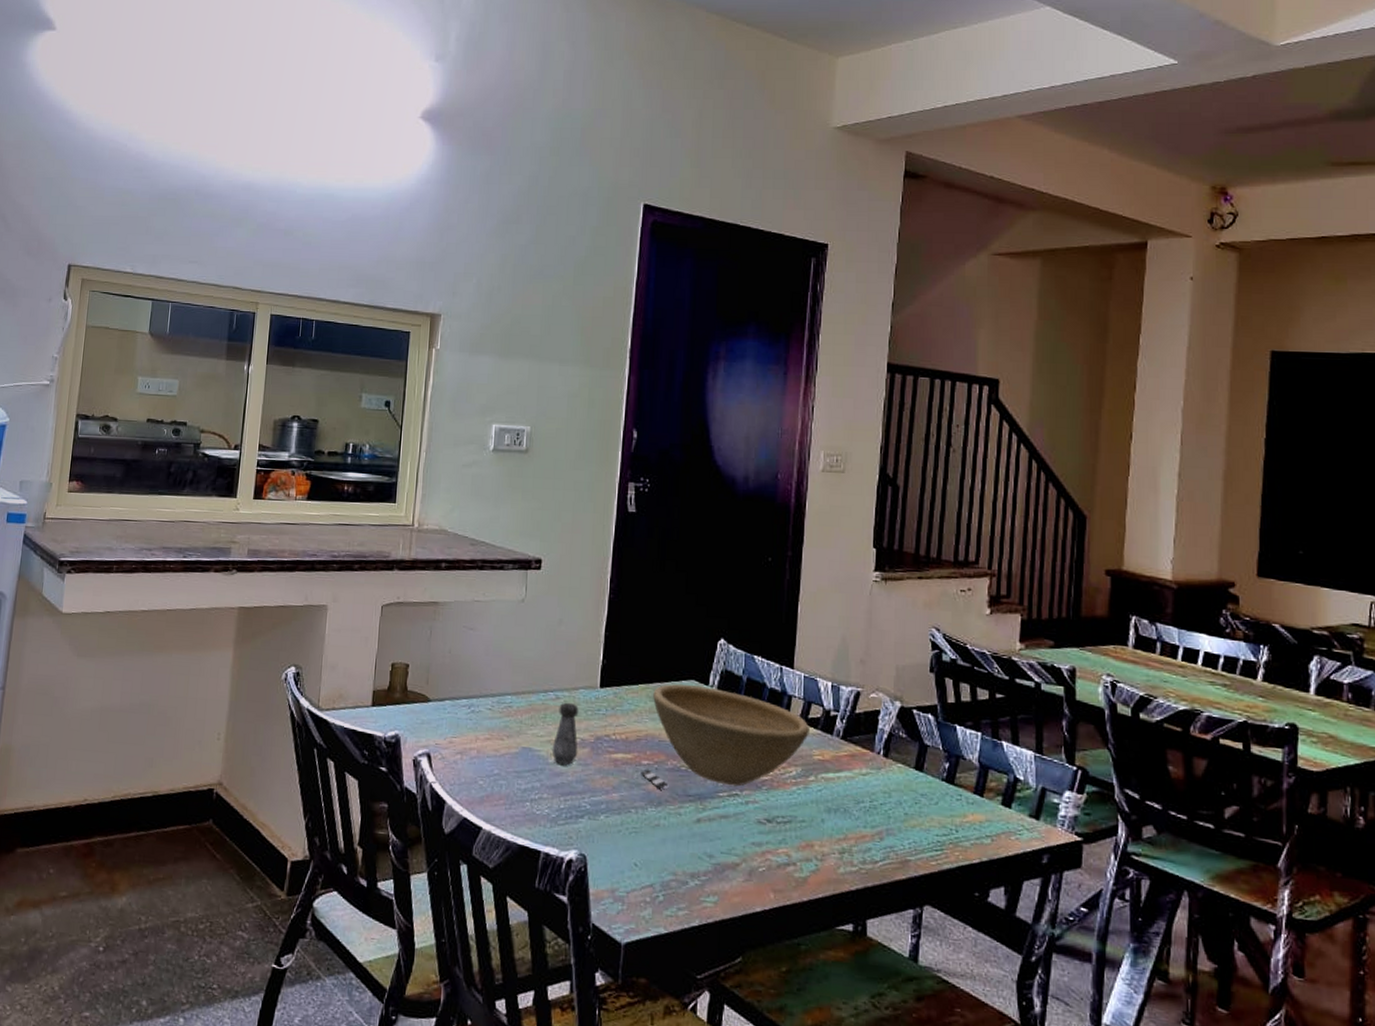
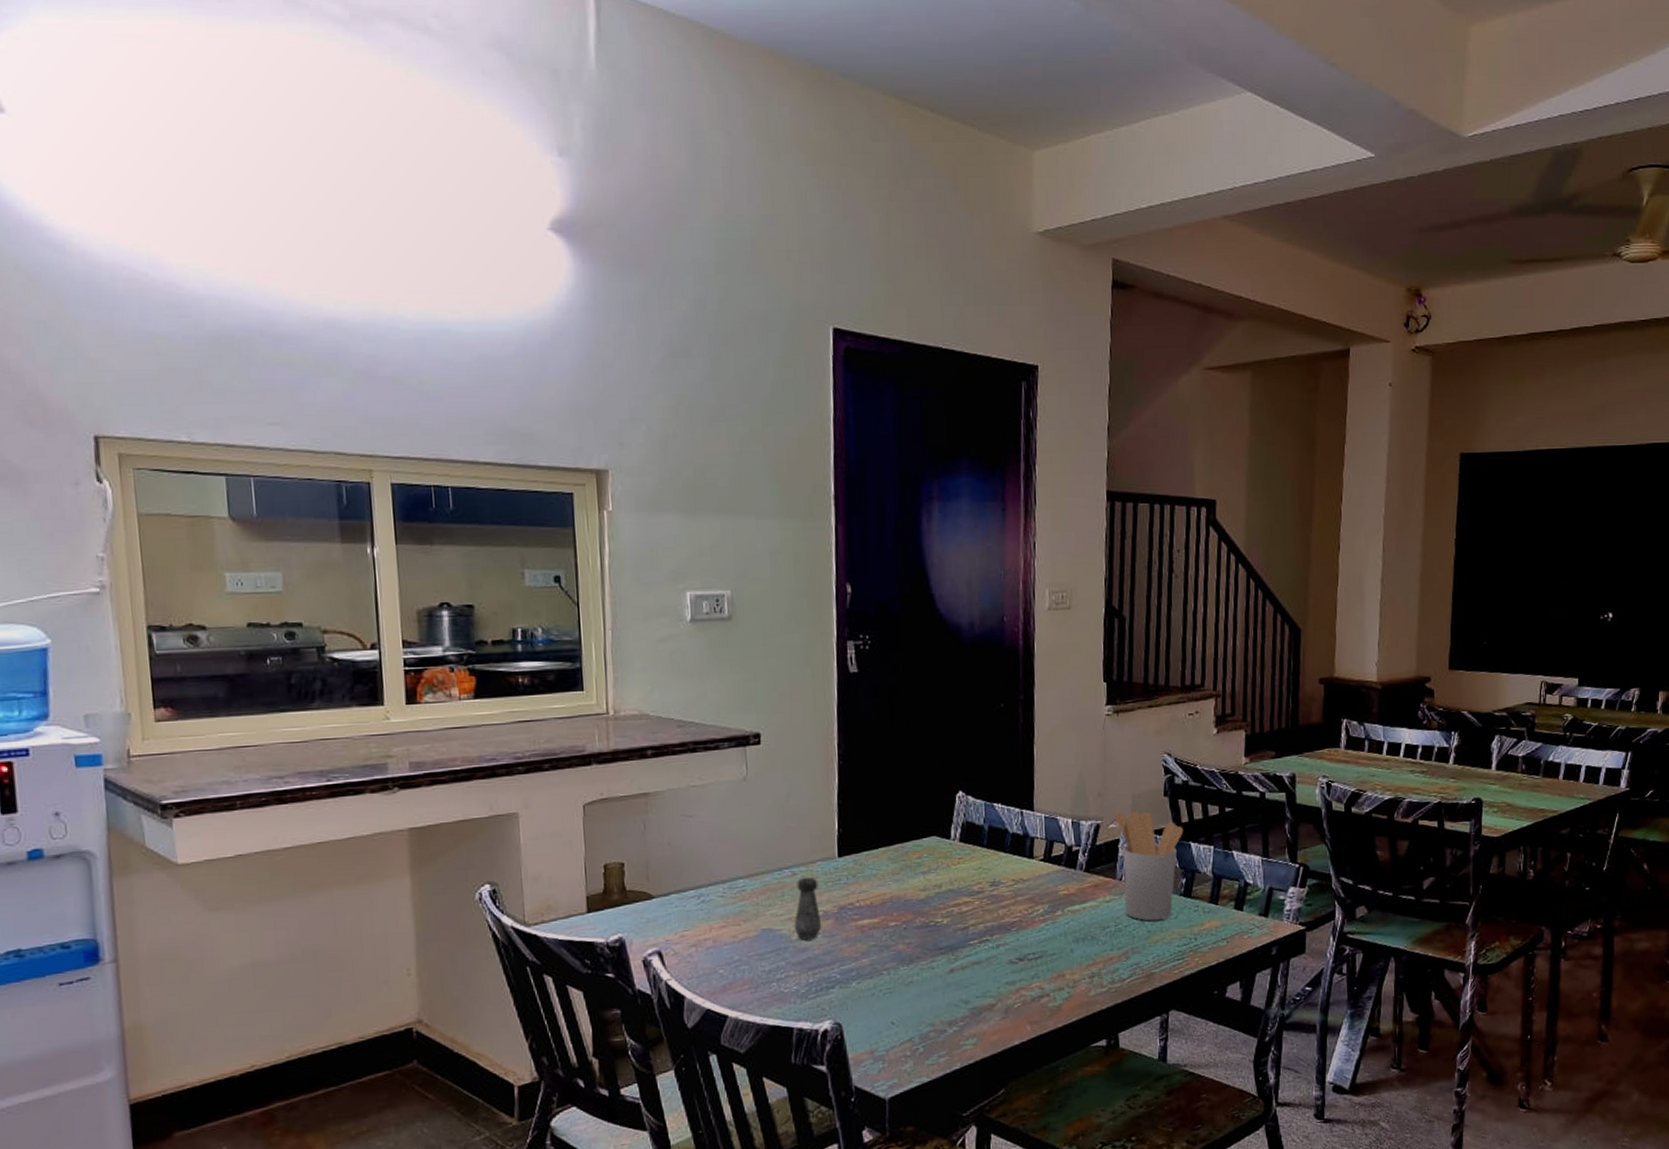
bowl: present [641,684,809,788] -> none [889,841,1054,947]
utensil holder: none [875,681,949,804] -> present [1113,811,1184,921]

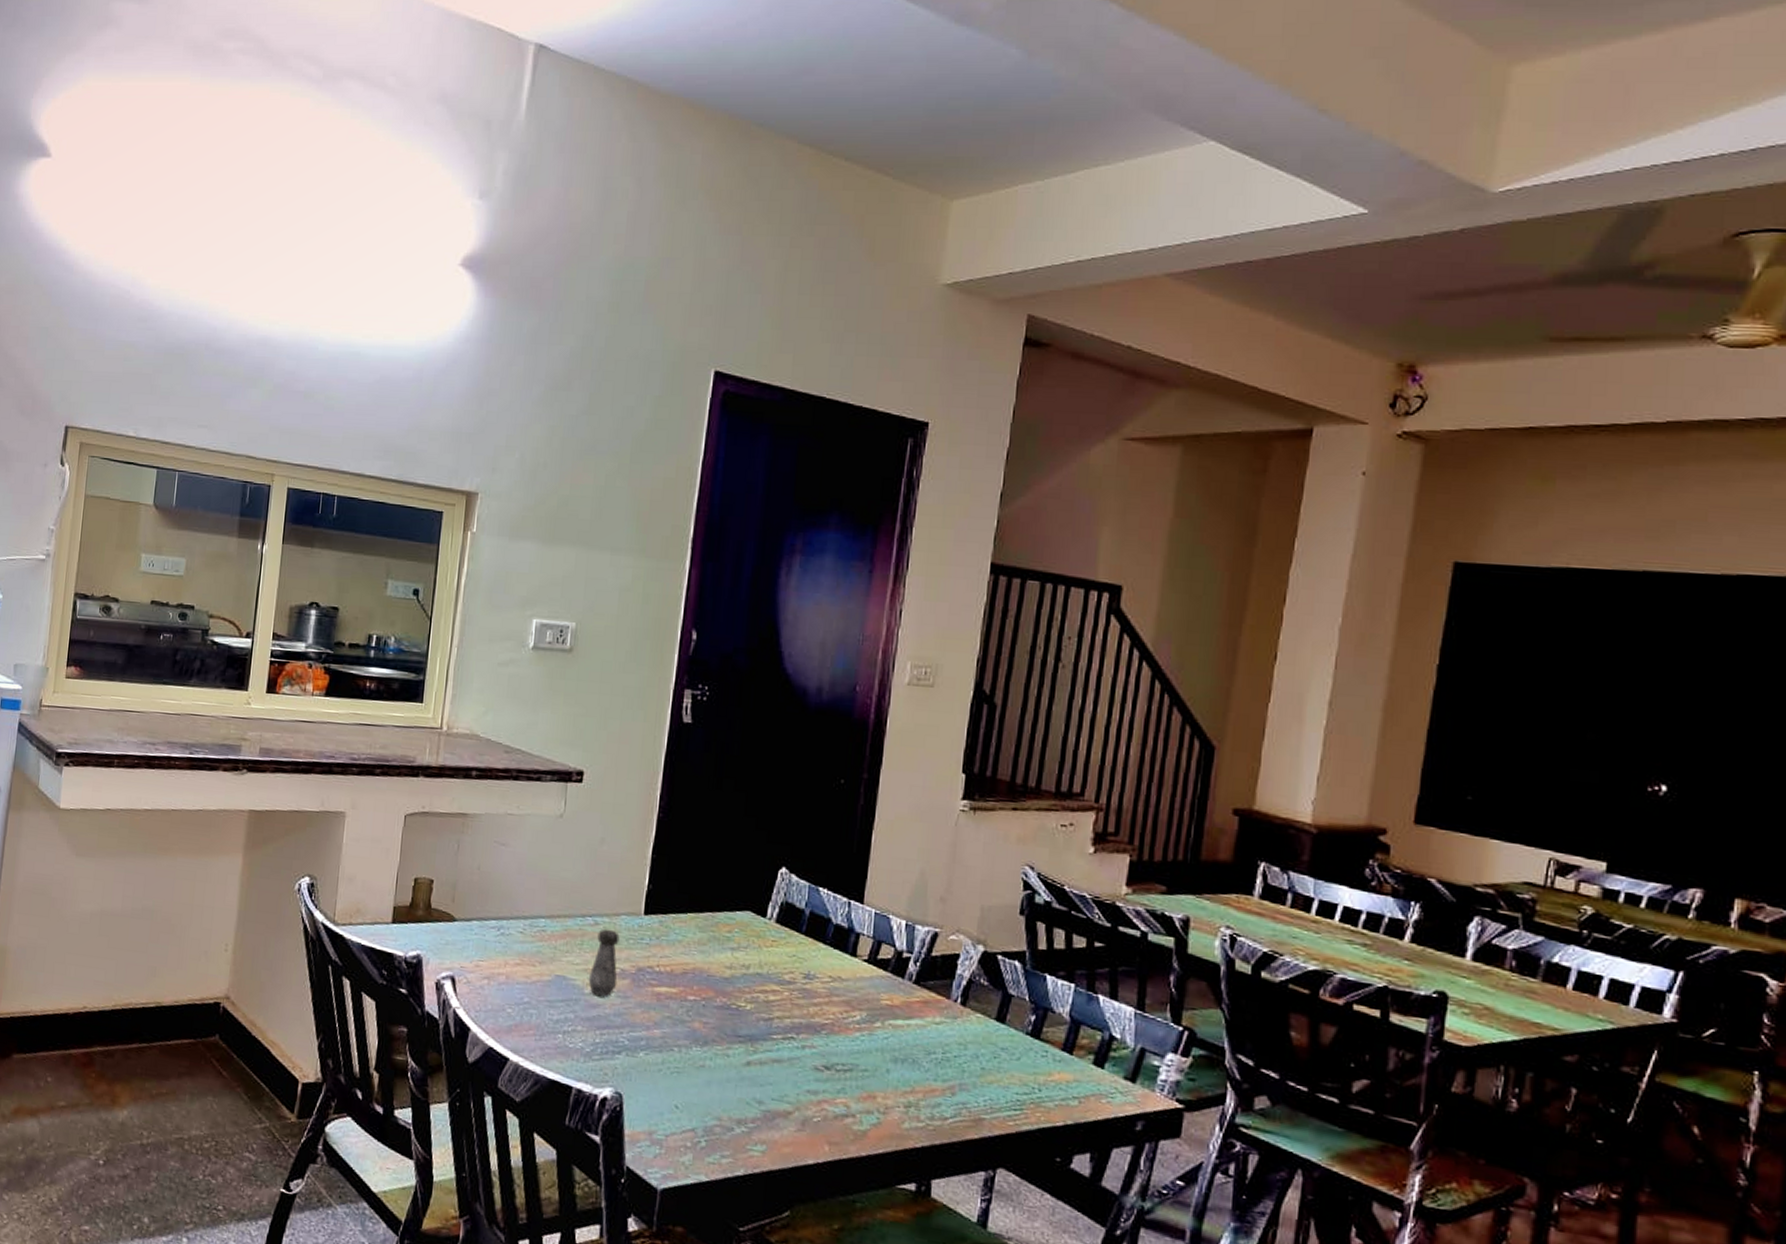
utensil holder: present [1113,811,1184,921] -> none [956,922,1040,1059]

